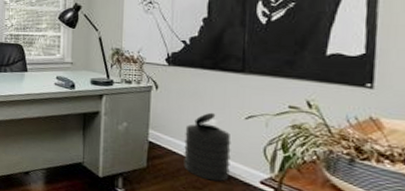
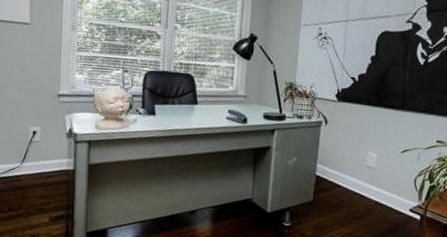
trash can: present [184,112,231,182] -> none [346,146,388,211]

